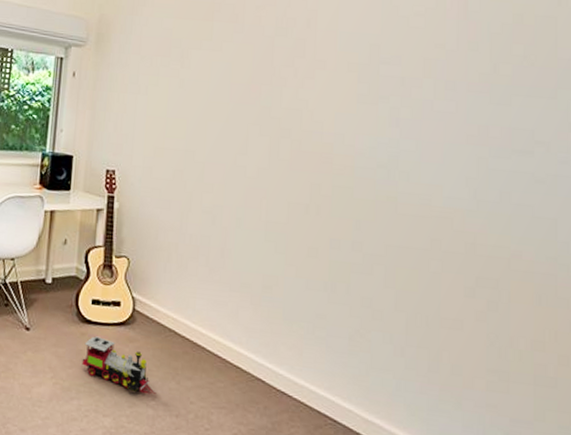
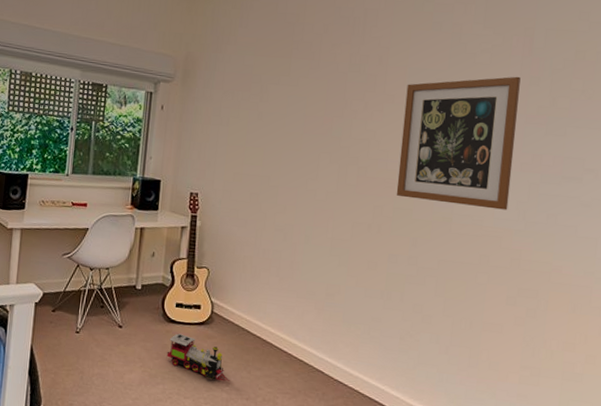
wall art: none [334,41,459,188] -> present [396,76,521,210]

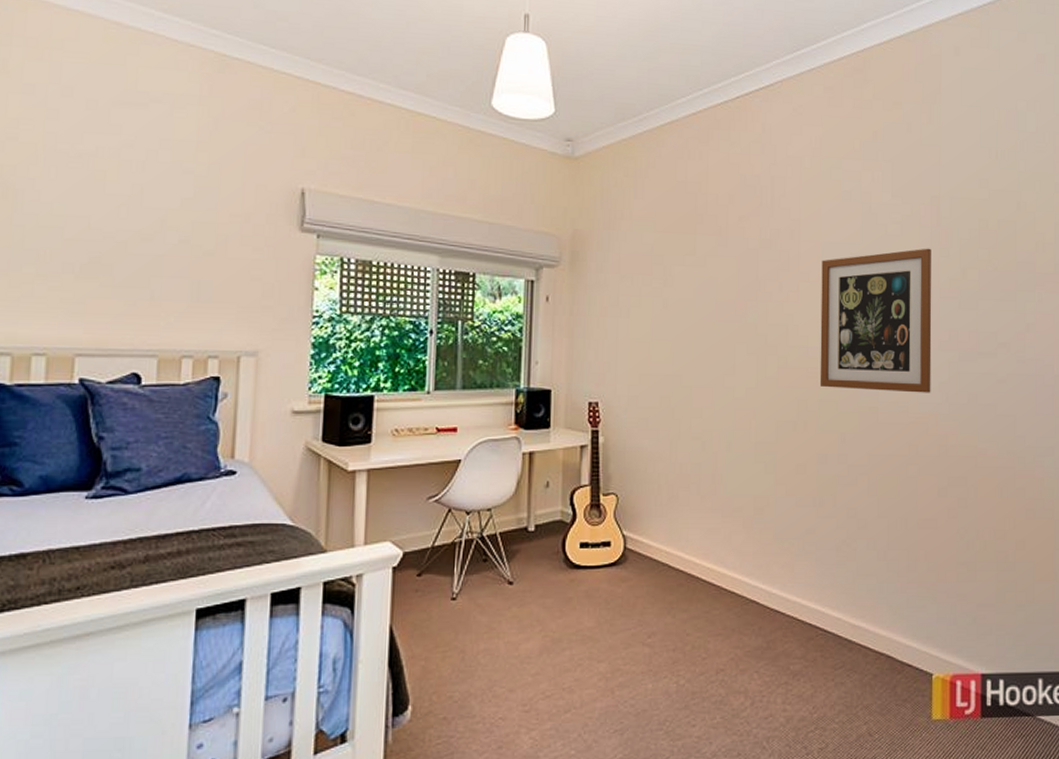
toy train: present [166,333,230,382] -> none [572,581,652,633]

